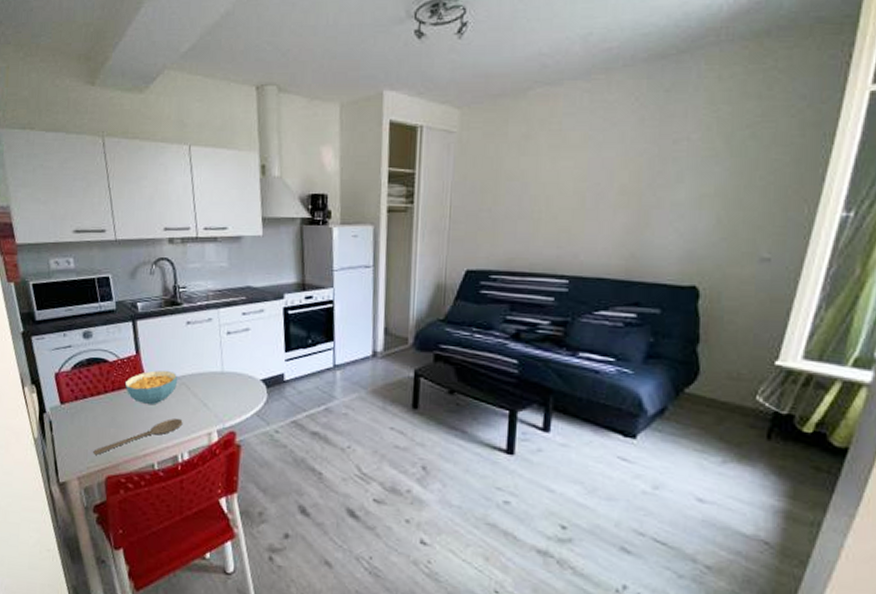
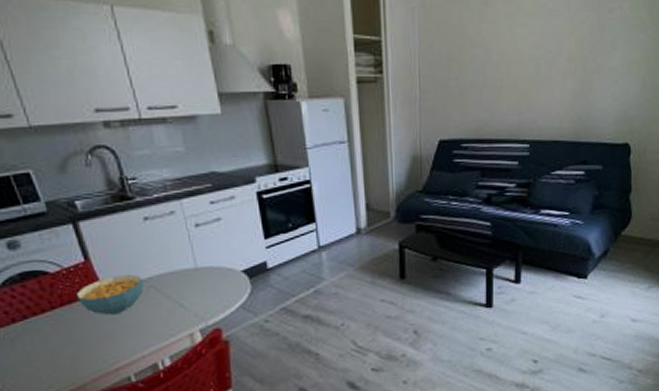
wooden spoon: present [93,418,183,455] -> none [49,325,158,379]

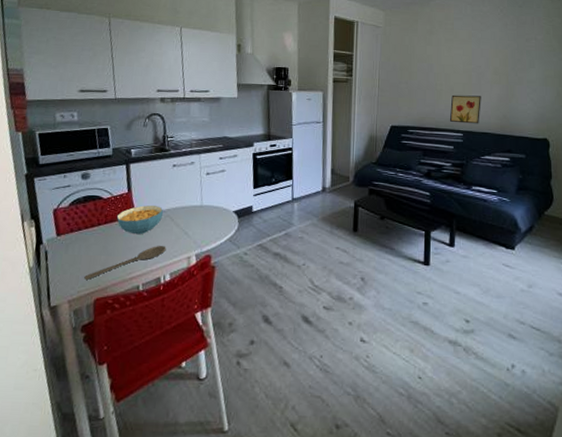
wooden spoon: none [49,325,158,379] -> present [84,246,166,280]
wall art: none [512,92,552,131] -> present [449,95,481,124]

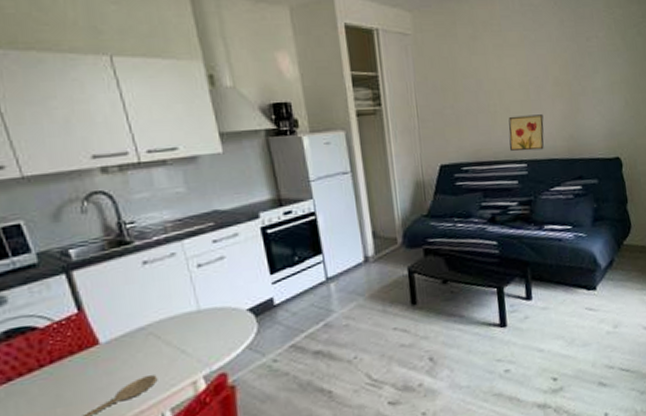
cereal bowl: present [116,205,163,235] -> none [67,322,142,369]

